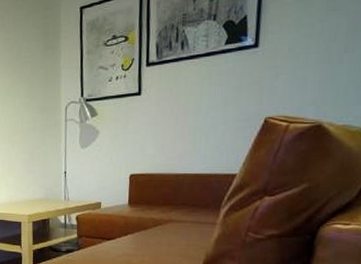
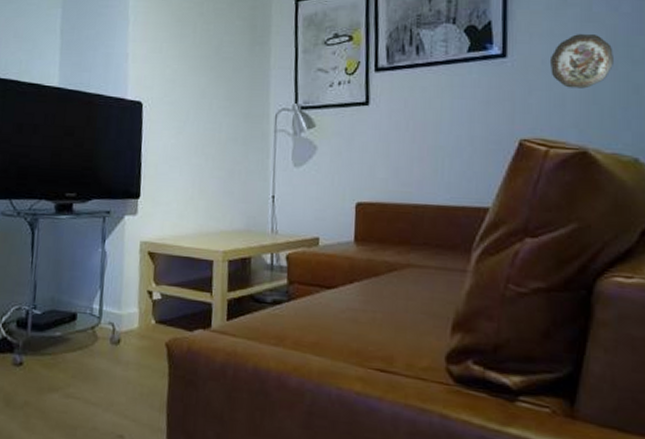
decorative plate: none [295,22,353,71] -> present [549,34,613,89]

